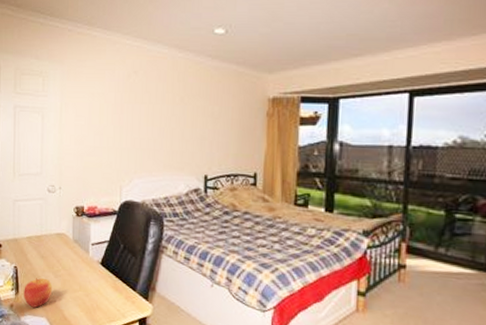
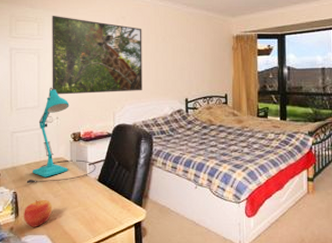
desk lamp: none [27,152,100,260] -> present [26,87,96,184]
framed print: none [55,69,157,163] -> present [52,16,142,95]

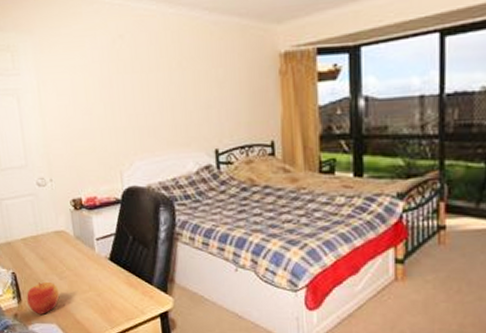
desk lamp: present [26,87,96,184] -> none [24,139,106,263]
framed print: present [52,16,142,95] -> none [27,40,156,150]

